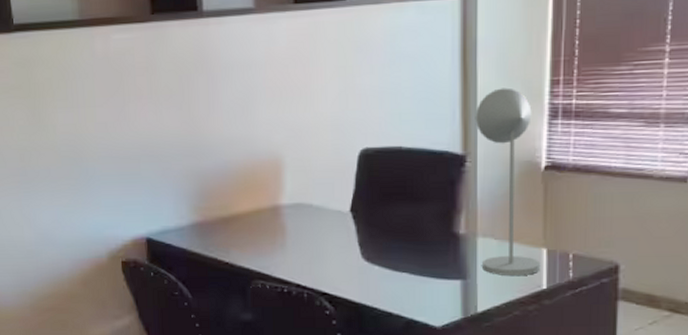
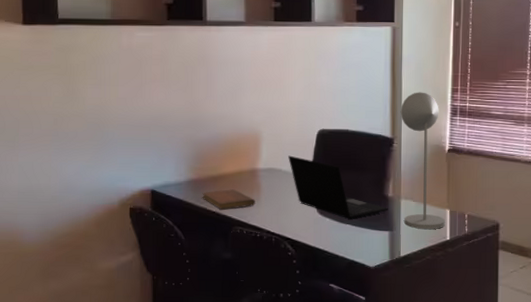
notebook: none [210,233,280,259] -> present [202,189,255,210]
laptop: none [321,185,459,266] -> present [288,155,388,219]

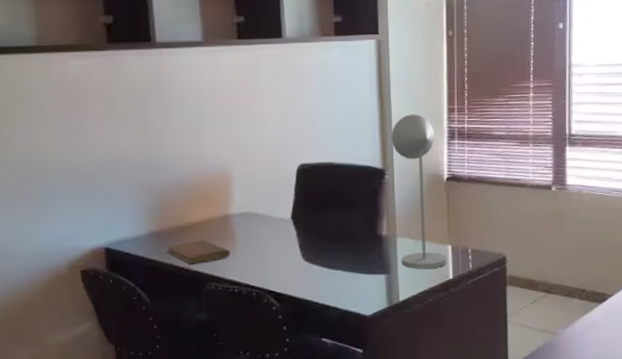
laptop: present [288,155,388,219] -> none [265,196,383,264]

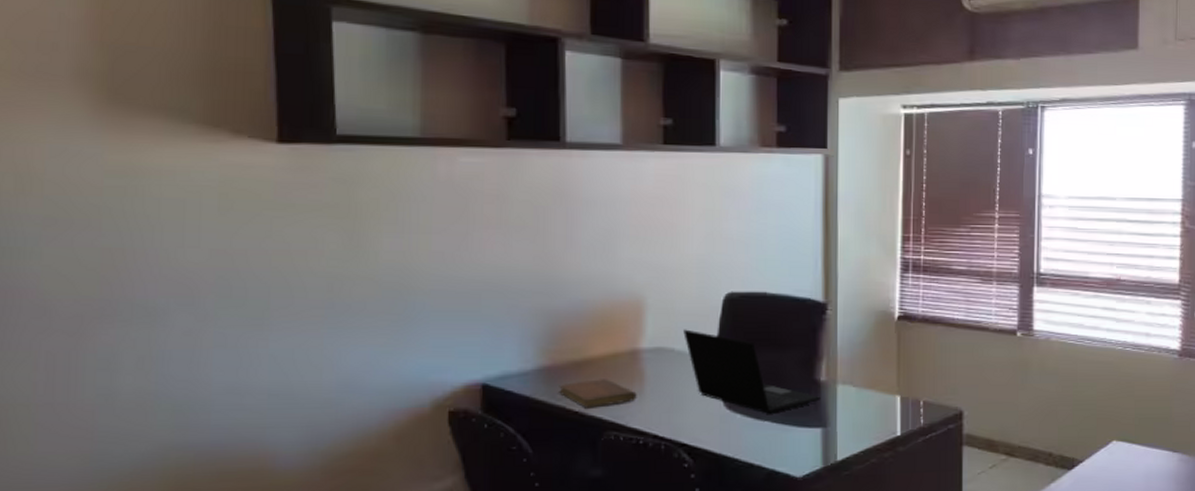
laptop: none [265,196,383,264] -> present [683,329,820,414]
desk lamp: present [391,114,448,269] -> none [835,241,895,423]

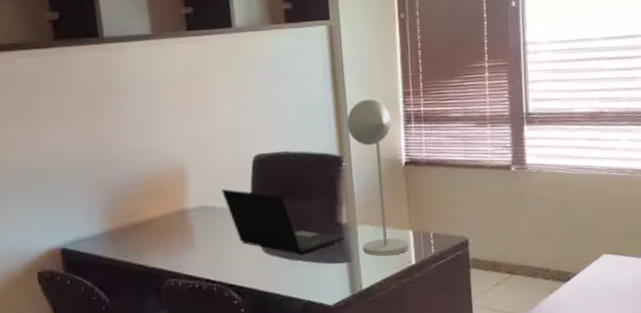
notebook: present [559,379,637,408] -> none [124,236,189,262]
desk lamp: none [835,241,895,423] -> present [346,99,409,256]

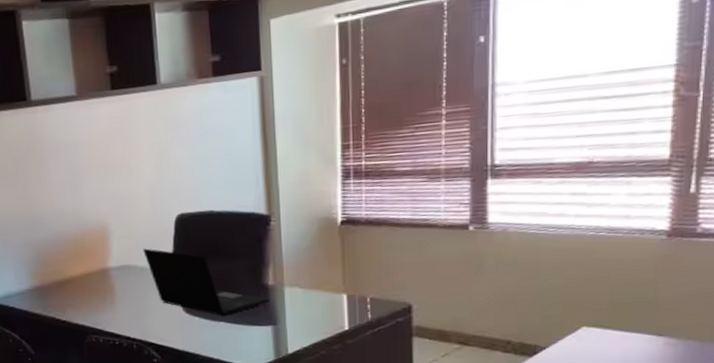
desk lamp: present [346,99,409,256] -> none [276,154,342,320]

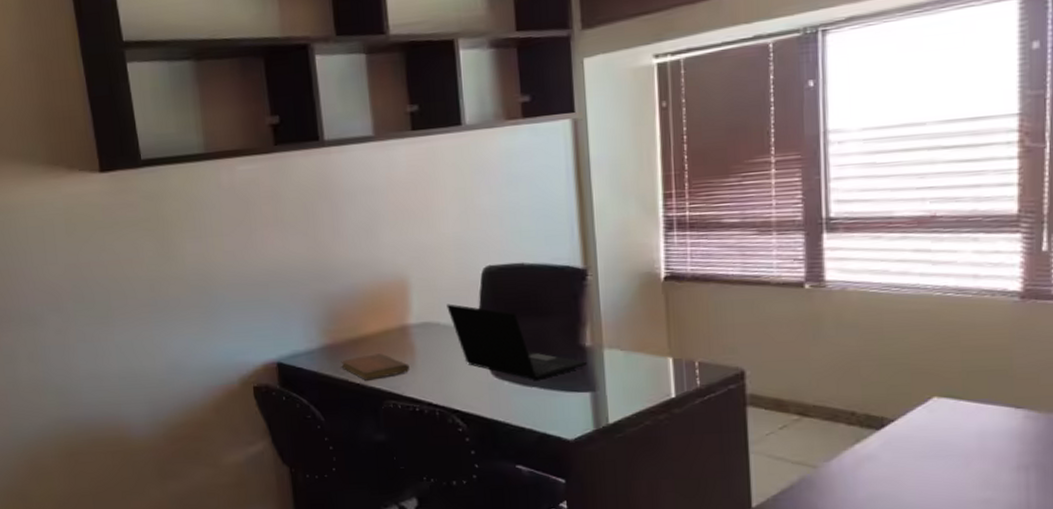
notebook: none [48,293,110,318] -> present [341,353,410,381]

